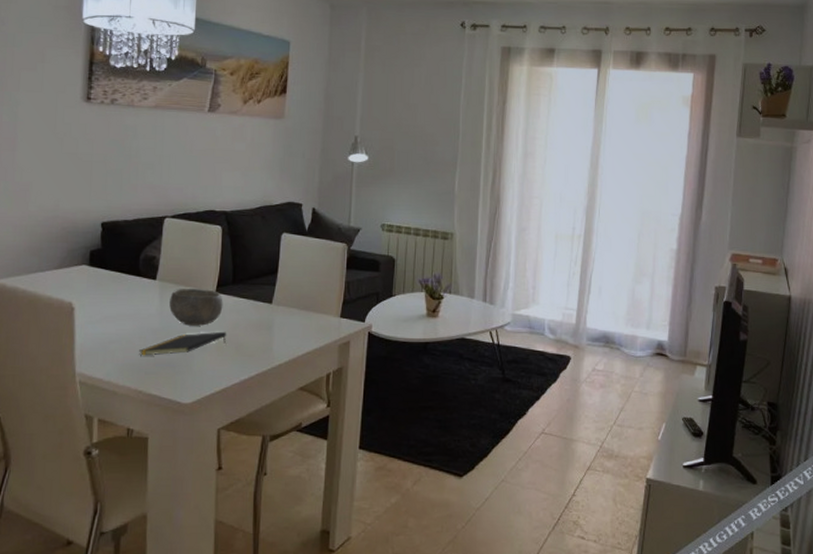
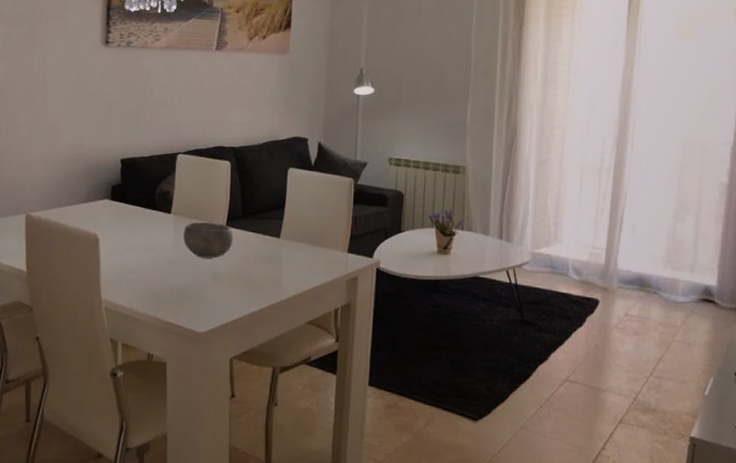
notepad: present [139,331,227,356] -> none [157,264,238,286]

